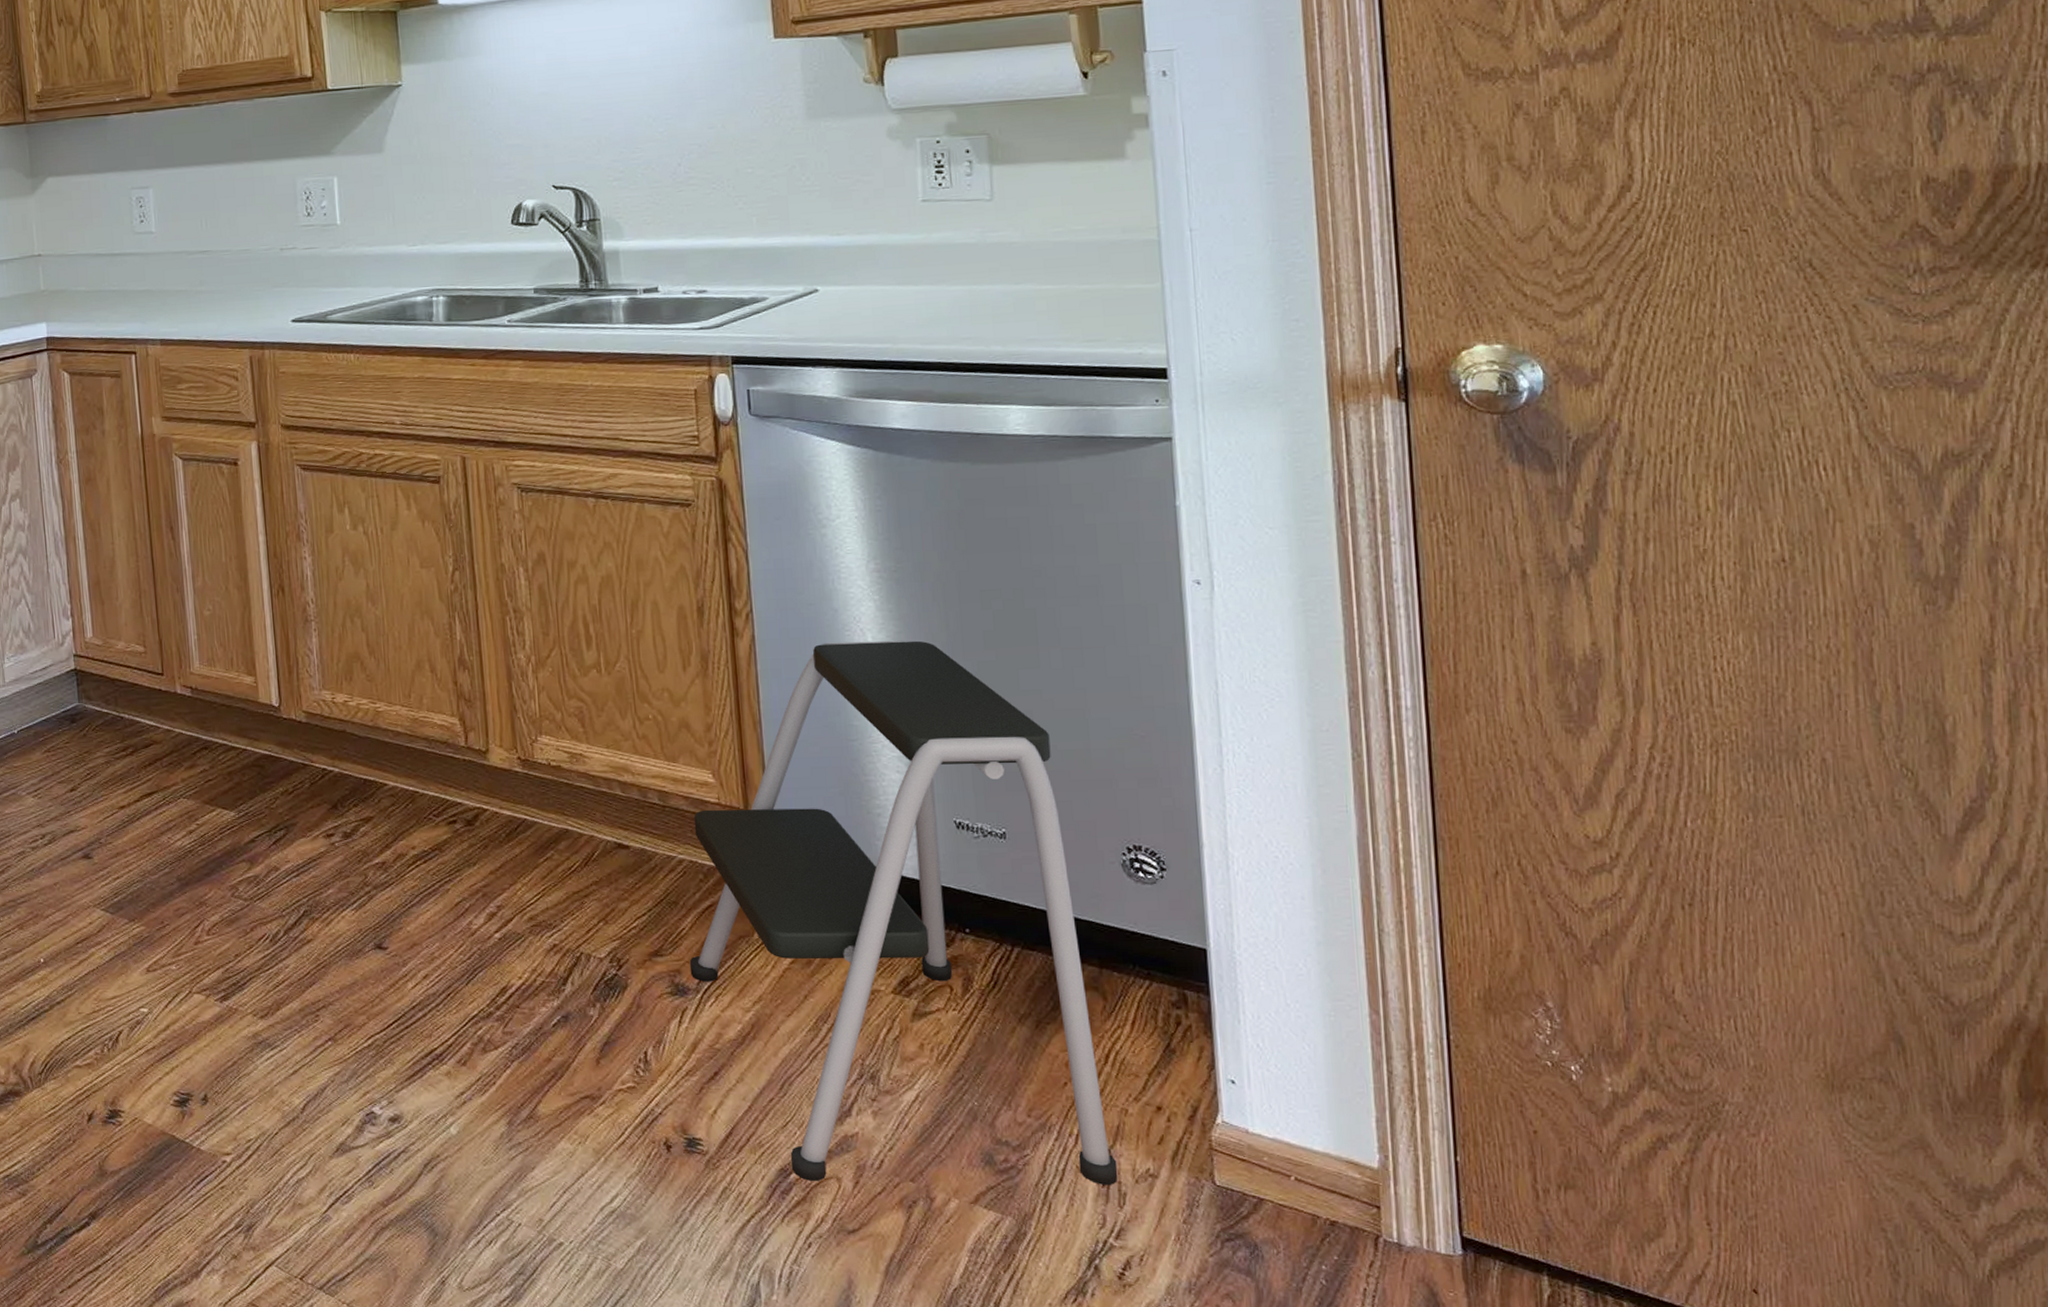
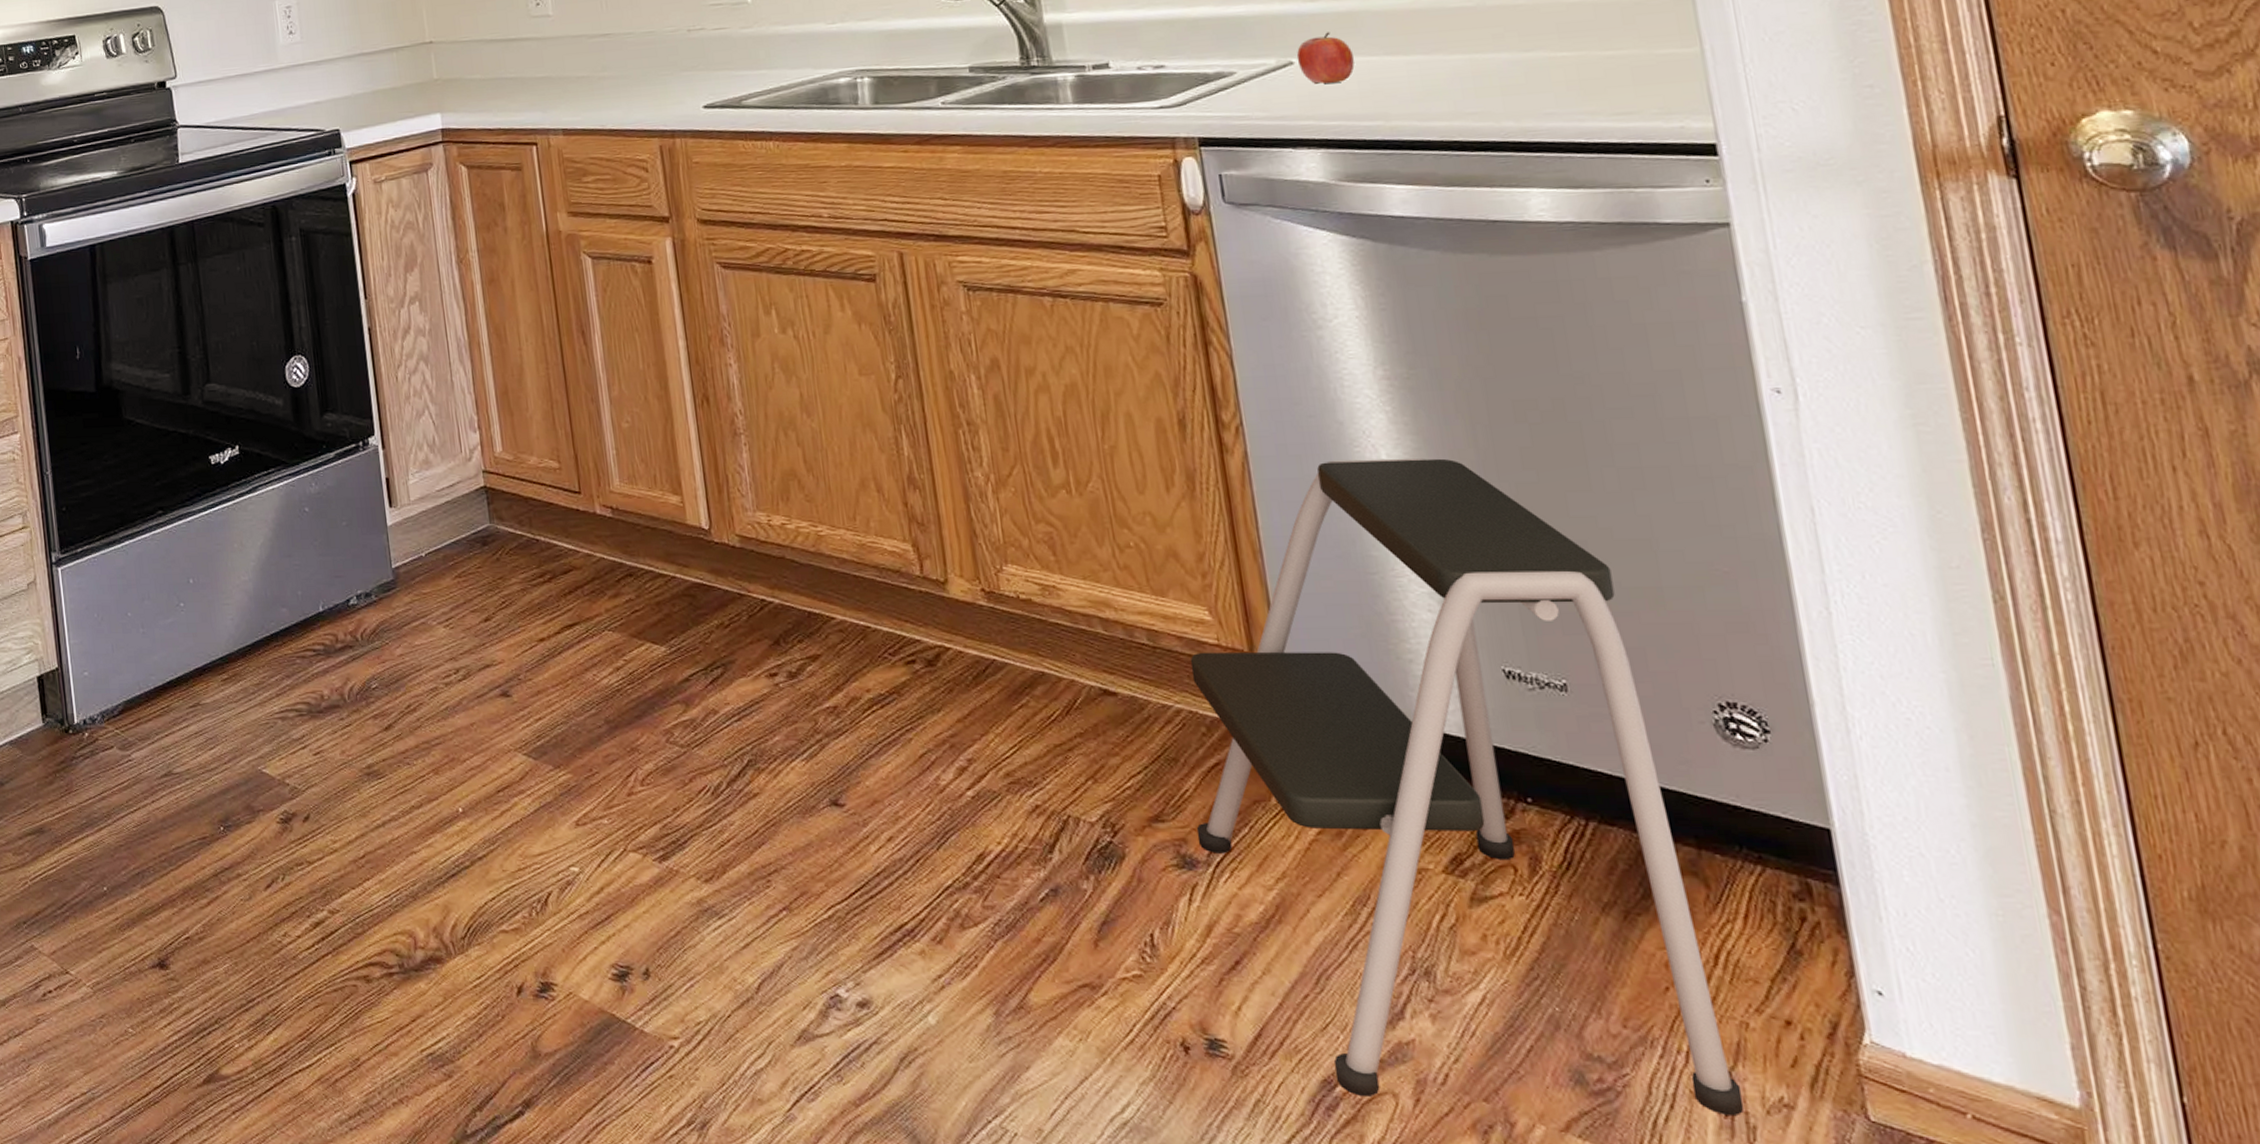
fruit: none [821,263,871,309] -> present [1296,32,1355,84]

